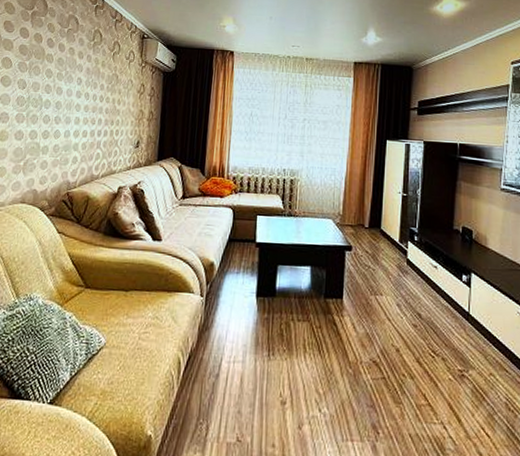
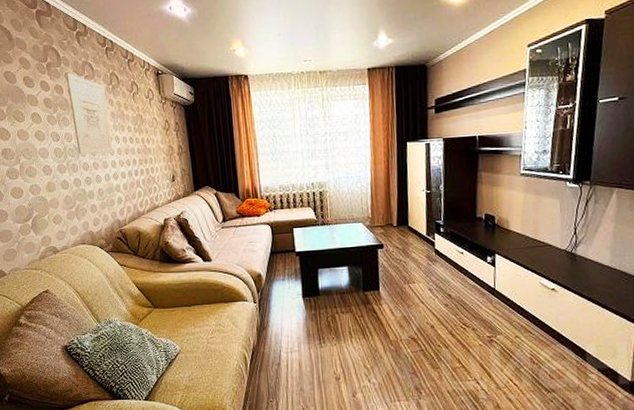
wall art: none [42,23,86,109] -> present [66,72,114,154]

